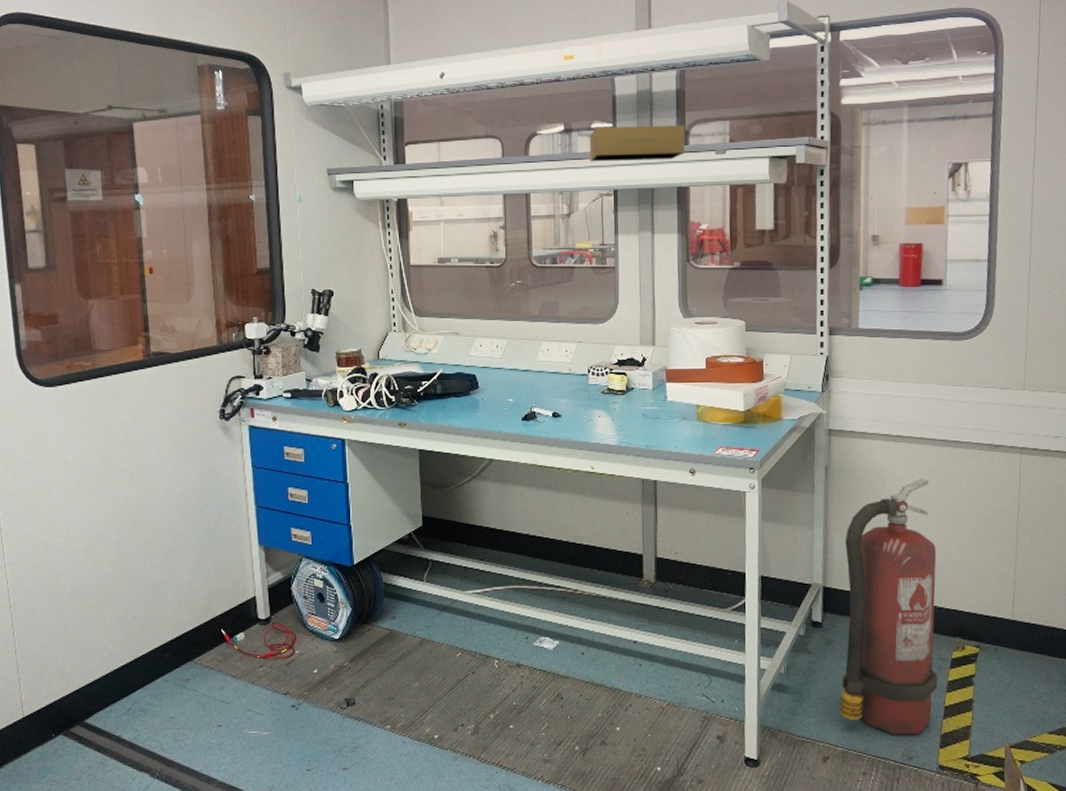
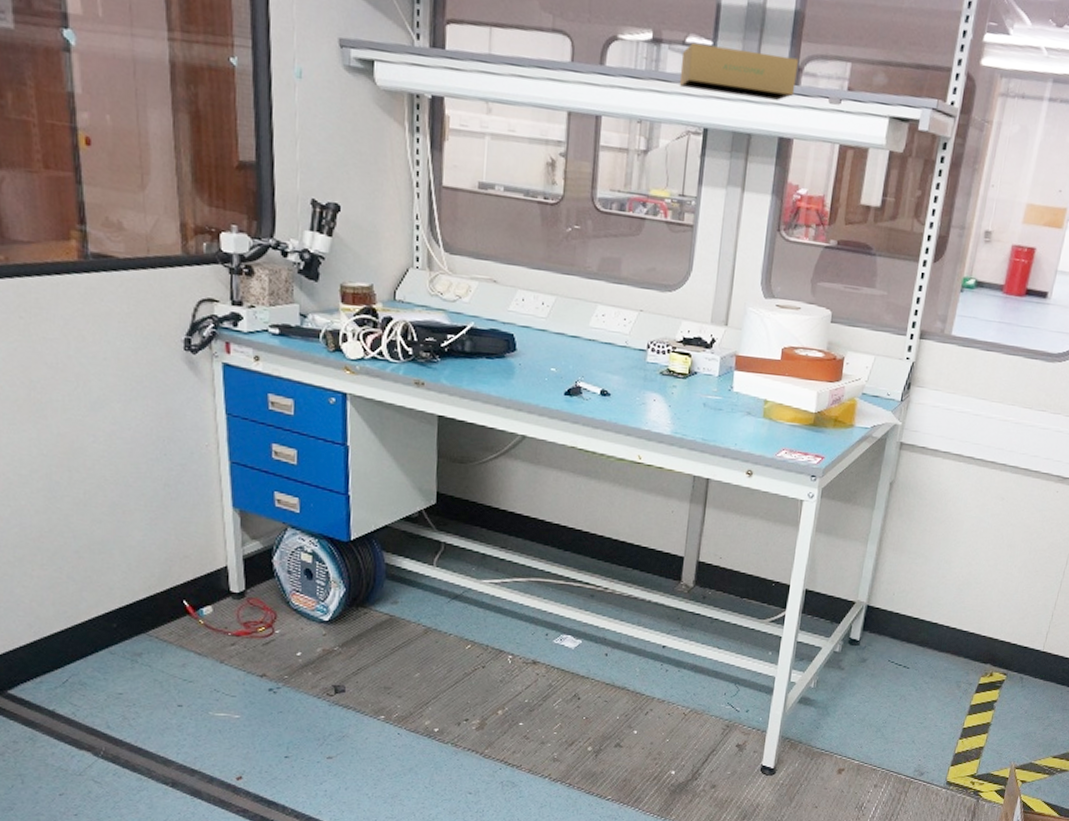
fire extinguisher: present [839,478,938,735] -> none [861,504,992,753]

